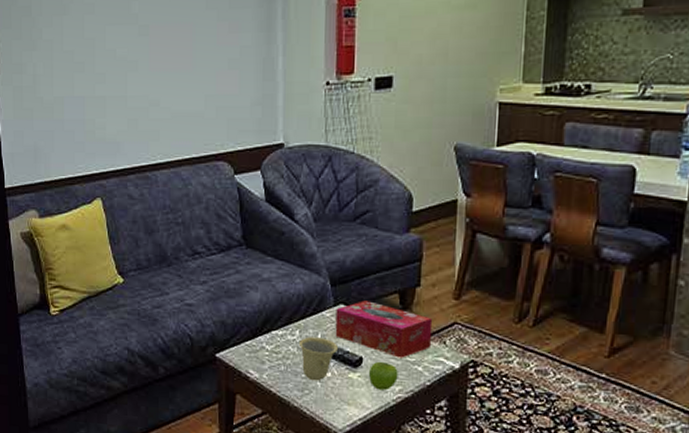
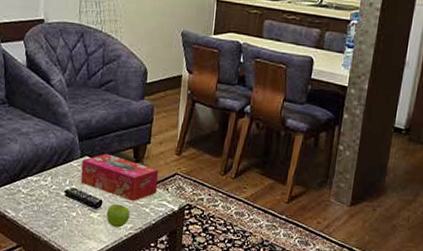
cup: present [298,337,338,381] -> none [50,182,82,220]

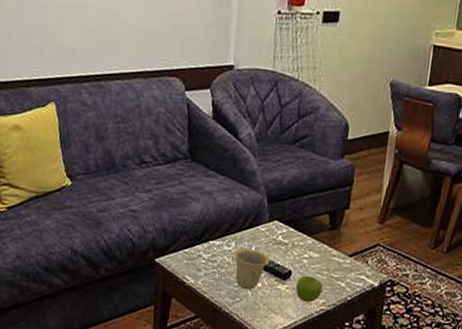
cup: none [50,182,82,220] -> present [233,248,270,290]
tissue box: present [80,154,159,202] -> none [268,218,358,274]

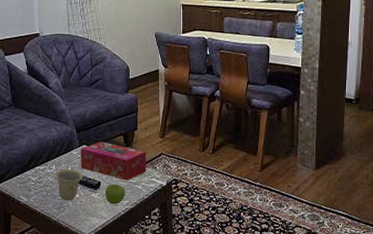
tissue box: none [268,218,358,274] -> present [80,142,147,181]

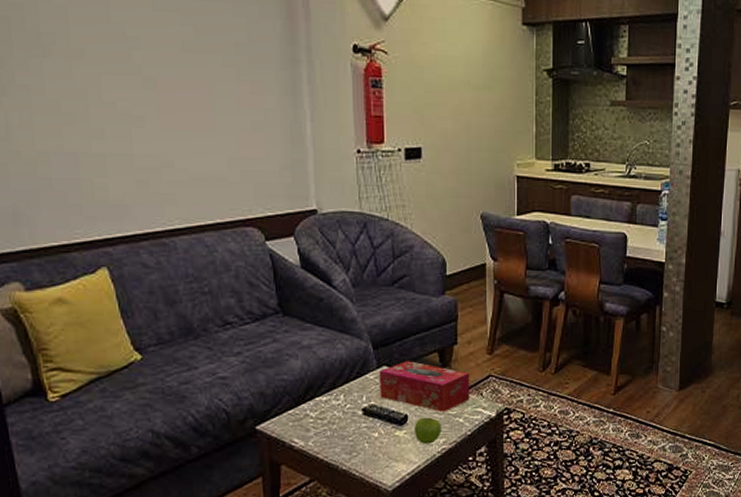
cup: present [55,169,83,201] -> none [343,400,383,443]

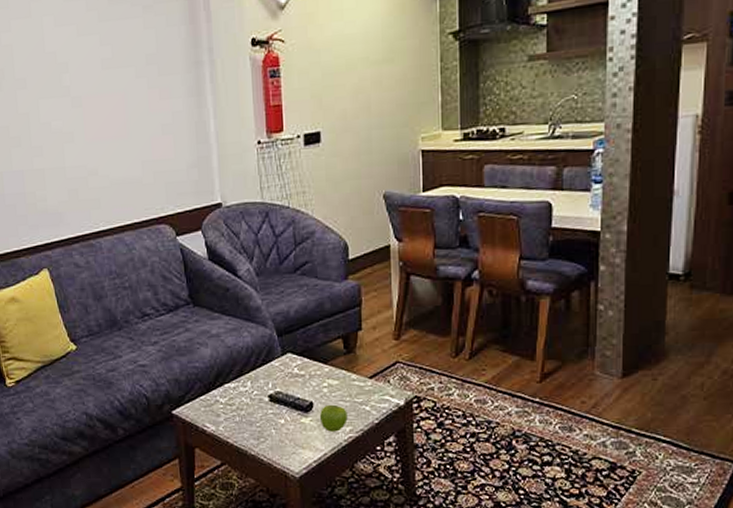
tissue box: present [379,361,470,412] -> none [284,348,377,400]

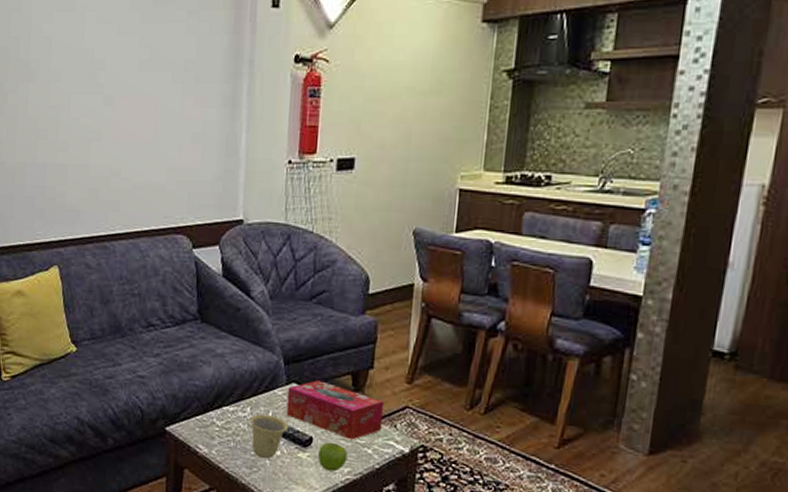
cup: none [251,386,289,429] -> present [249,414,288,459]
tissue box: none [284,348,377,400] -> present [286,380,385,440]

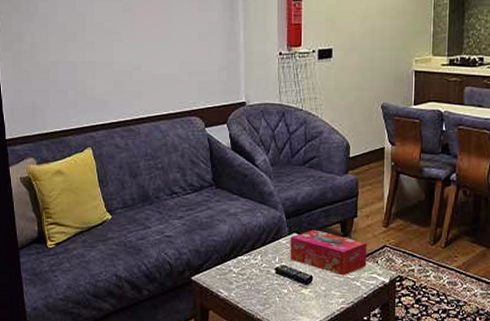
cup: present [249,414,288,459] -> none [260,260,292,297]
fruit: present [317,442,348,472] -> none [317,279,341,302]

